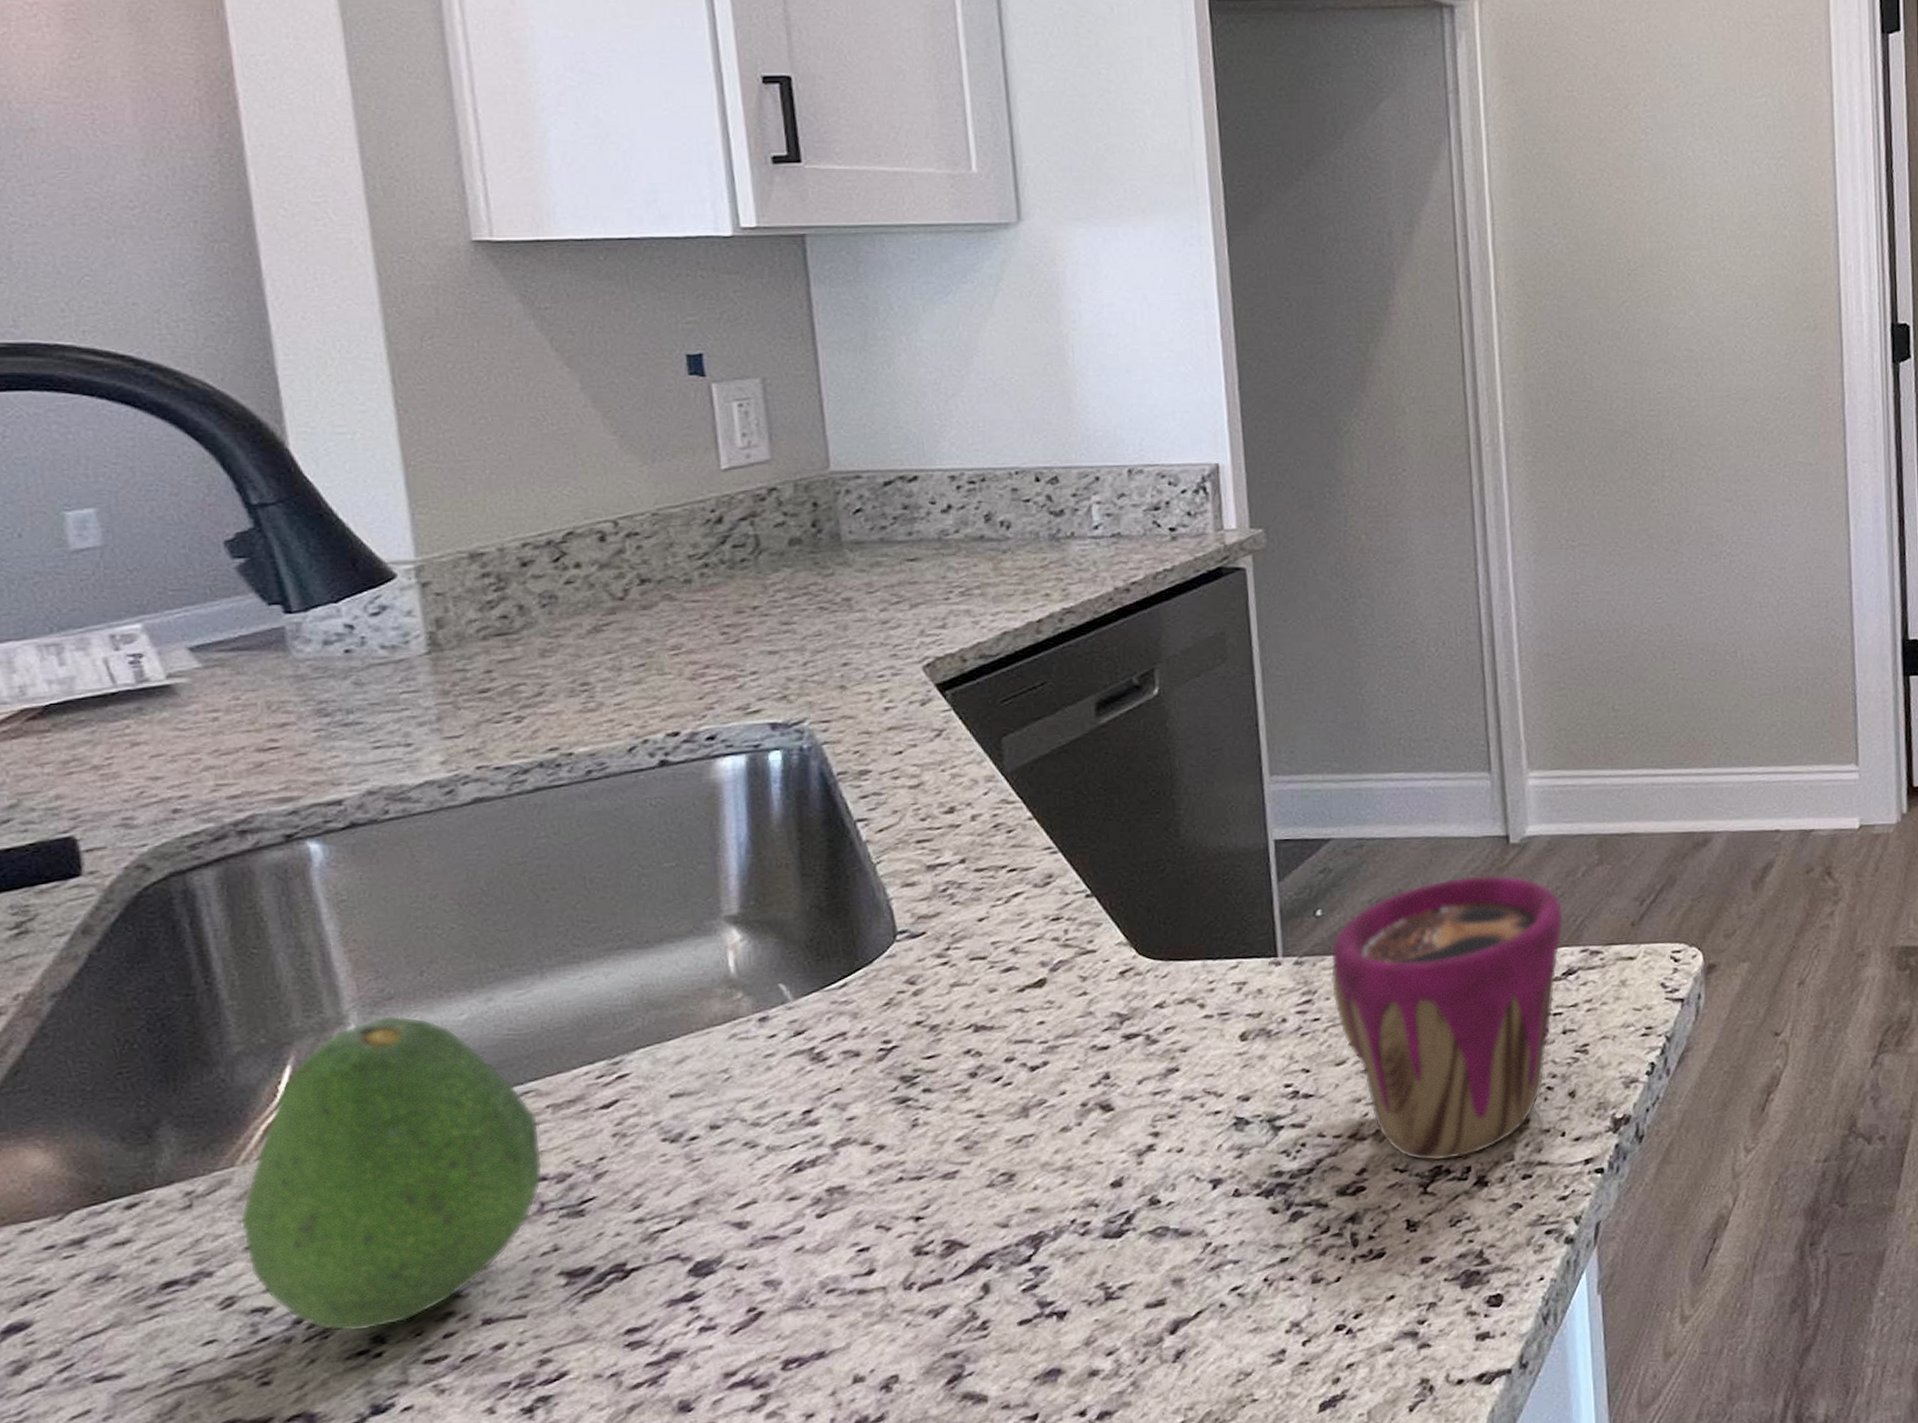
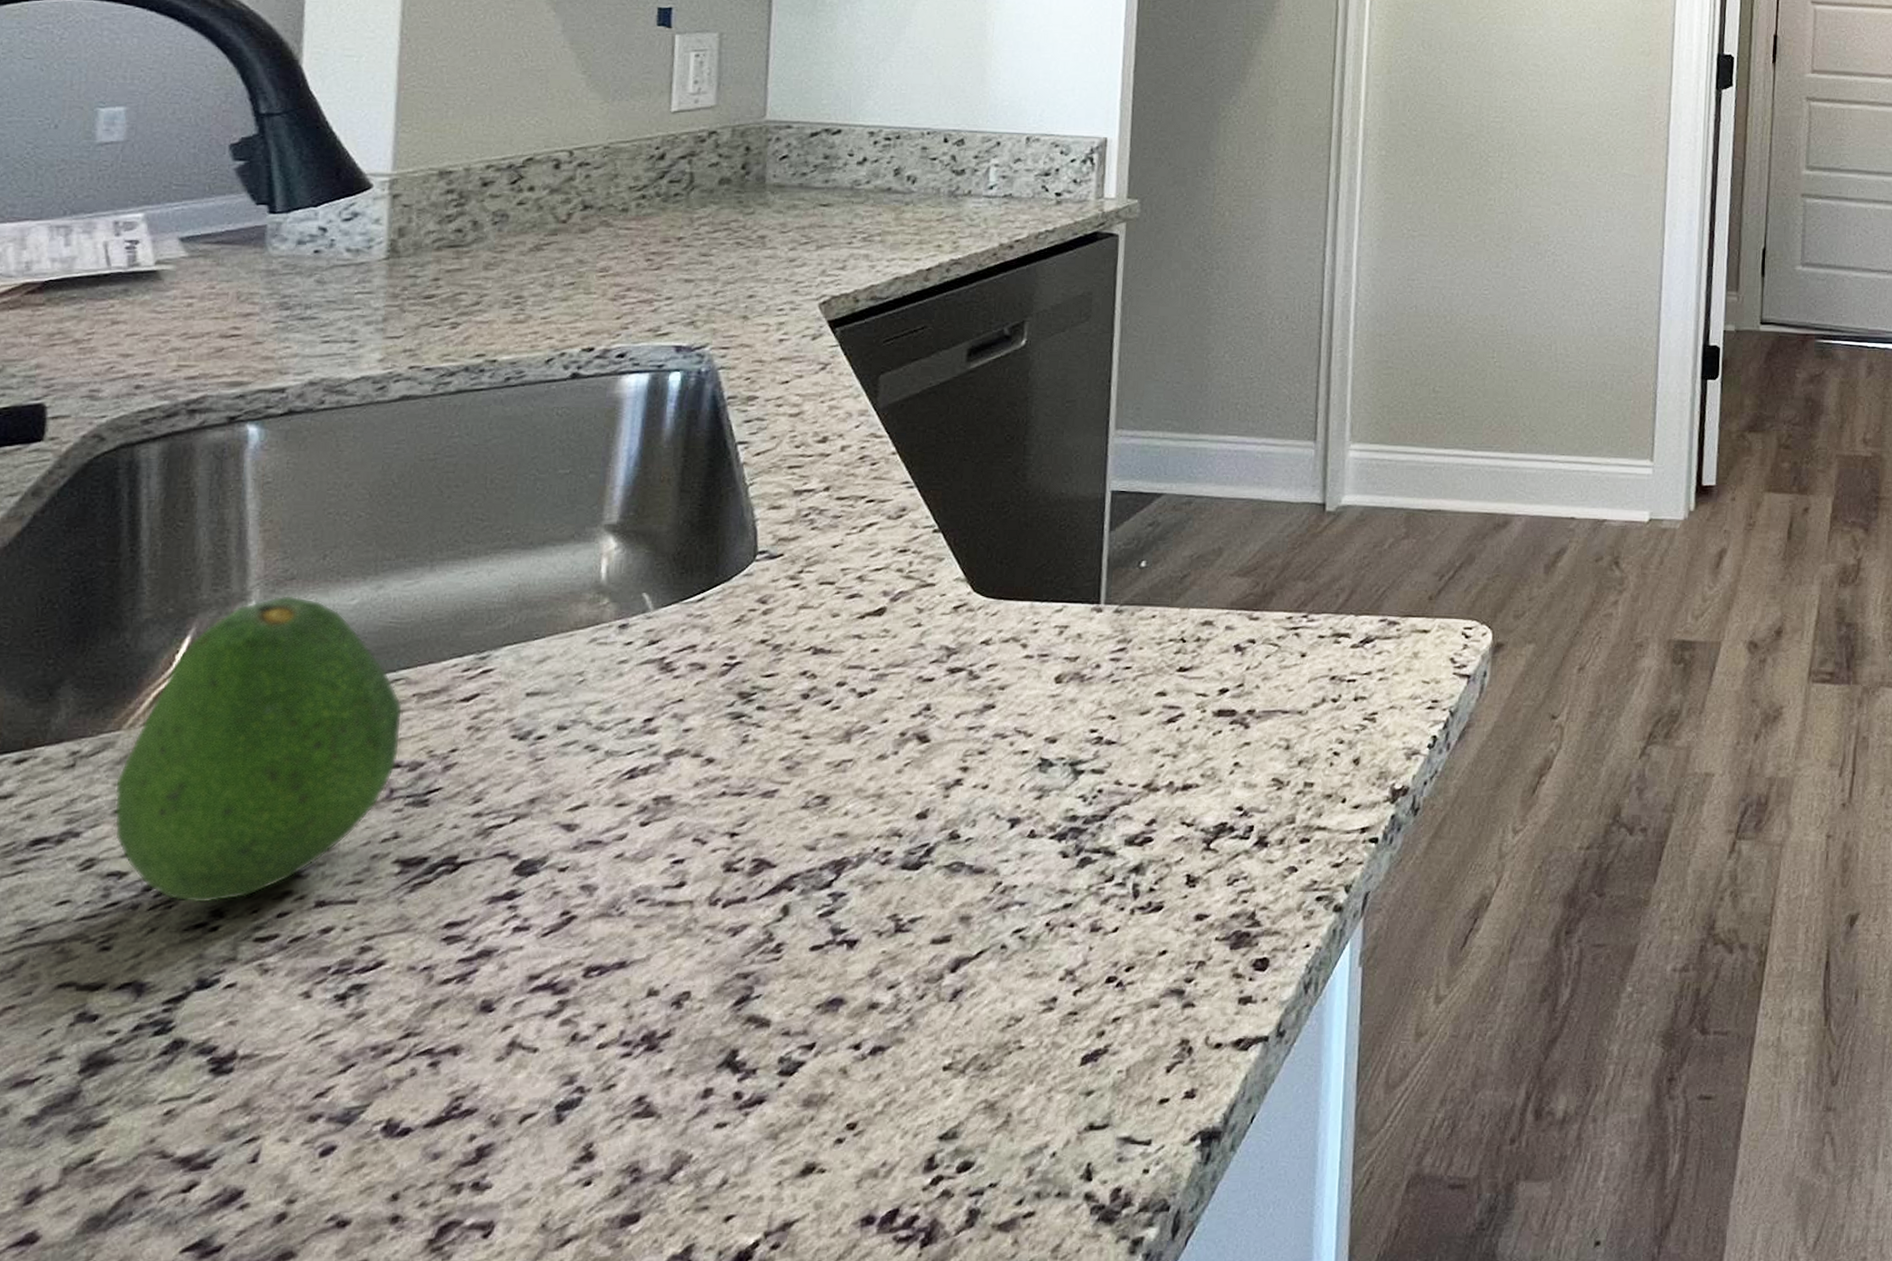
cup: present [1330,875,1564,1162] -> none [1145,539,1368,818]

